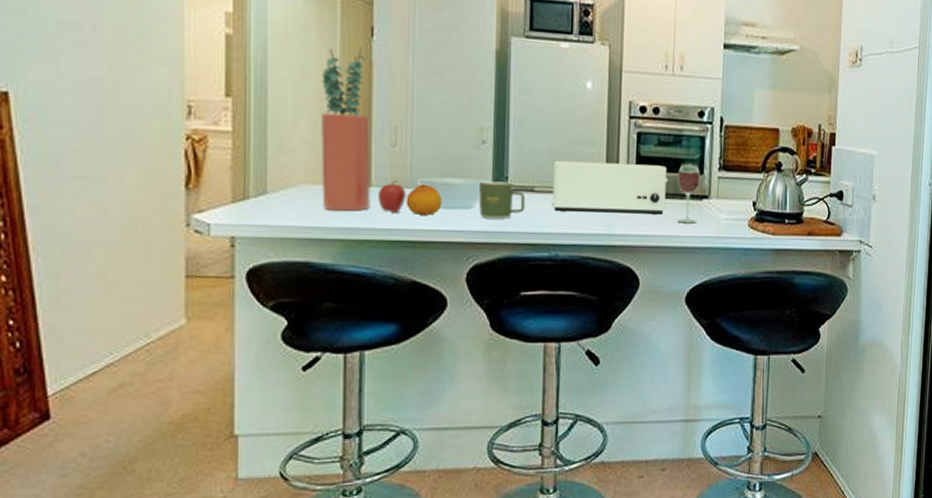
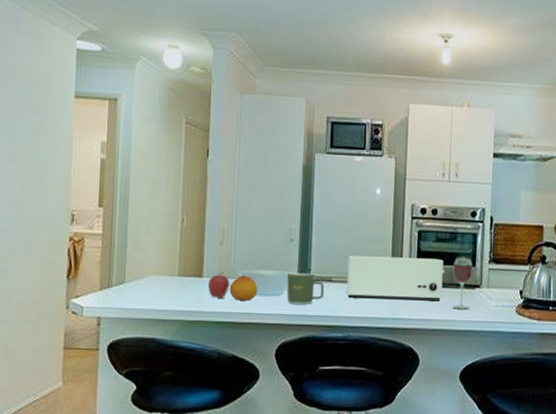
vase: present [321,48,371,212] -> none [165,166,204,298]

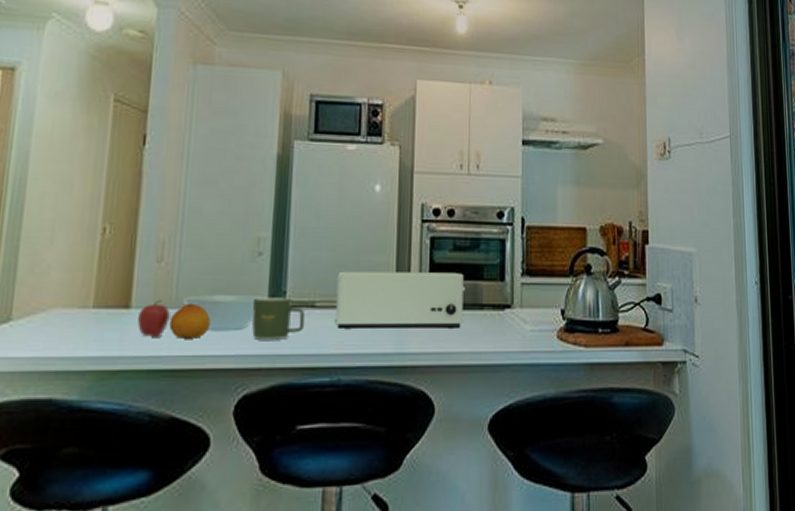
wineglass: present [452,256,473,310] -> none [475,269,502,337]

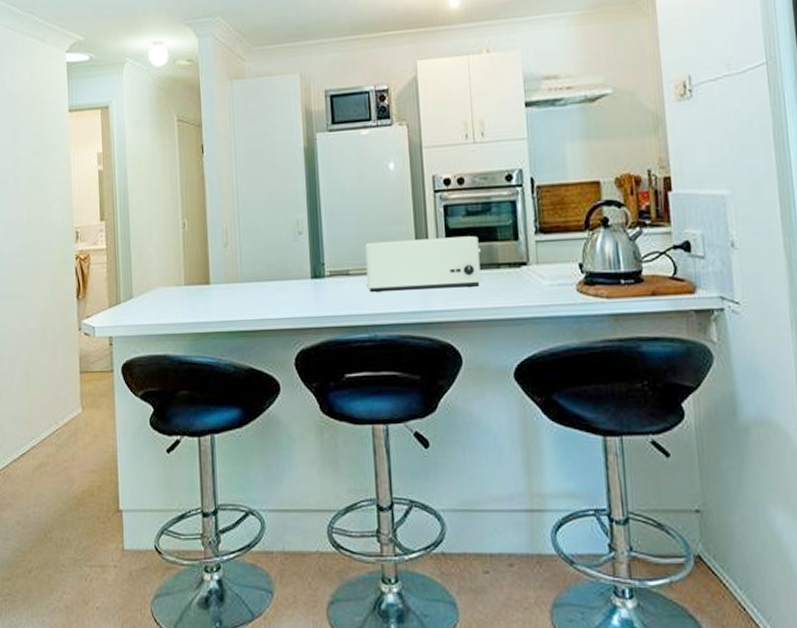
fruit: present [138,300,170,337] -> none [216,276,239,306]
fruit: present [169,303,211,339] -> none [239,277,269,306]
bowl: present [182,294,270,332] -> none [246,267,312,300]
mug: present [252,297,305,340] -> none [298,268,343,305]

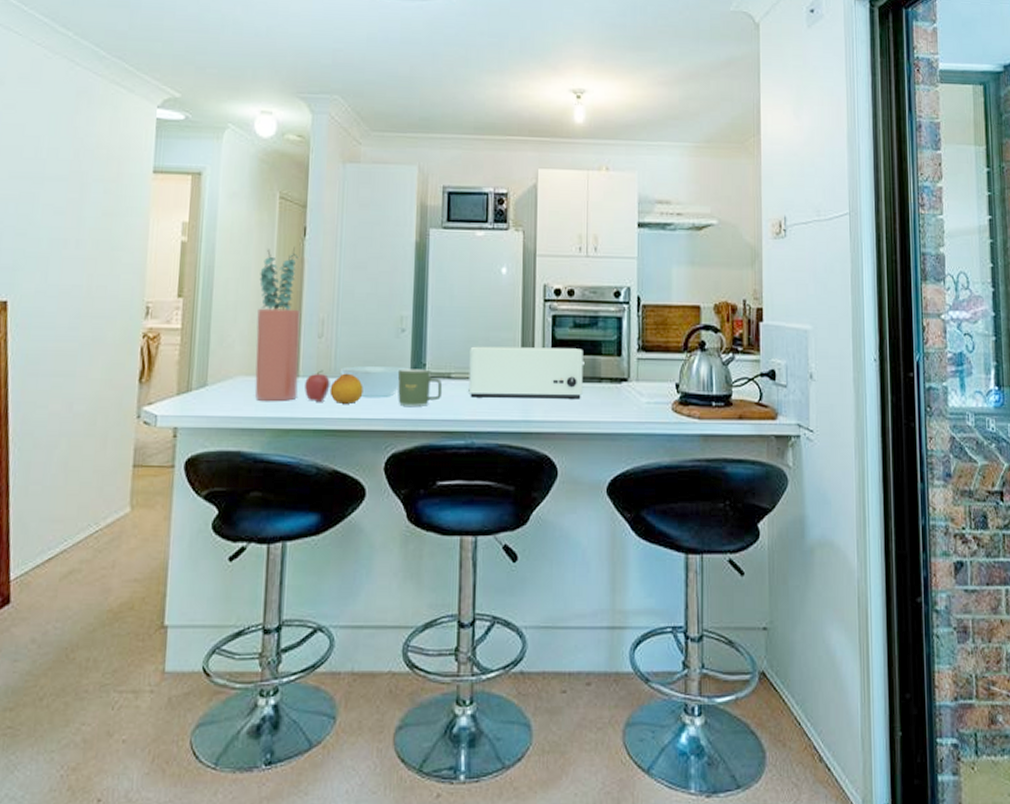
vase: none [167,165,211,309] -> present [254,247,300,402]
fruit: none [216,276,239,306] -> present [305,370,330,402]
fruit: none [239,277,269,306] -> present [329,373,364,404]
bowl: none [246,267,312,300] -> present [339,365,412,398]
mug: none [298,268,343,305] -> present [397,369,443,406]

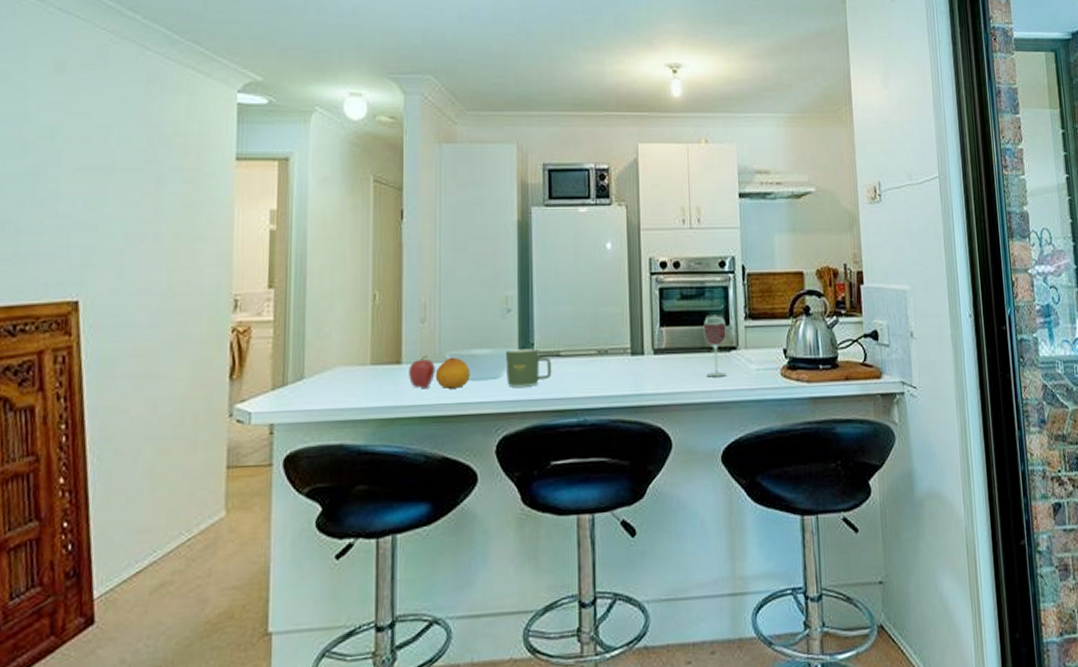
vase: present [254,247,300,402] -> none [355,231,402,392]
toaster: present [468,346,584,400] -> none [578,320,693,376]
wineglass: none [594,345,619,408] -> present [703,314,727,377]

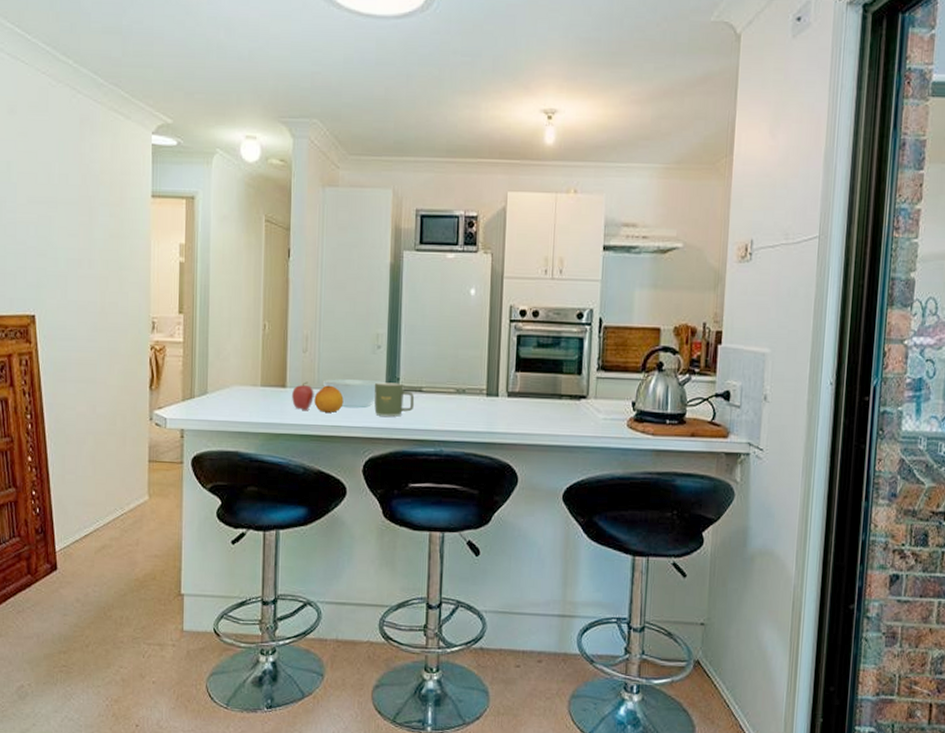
wineglass: present [703,314,727,377] -> none [555,364,579,423]

